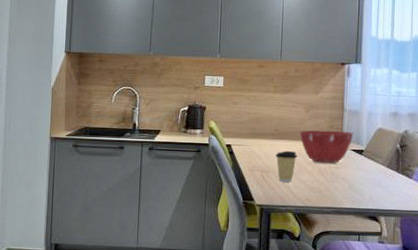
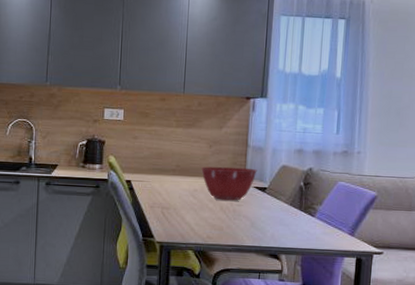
coffee cup: present [276,151,297,182] -> none [177,188,199,219]

